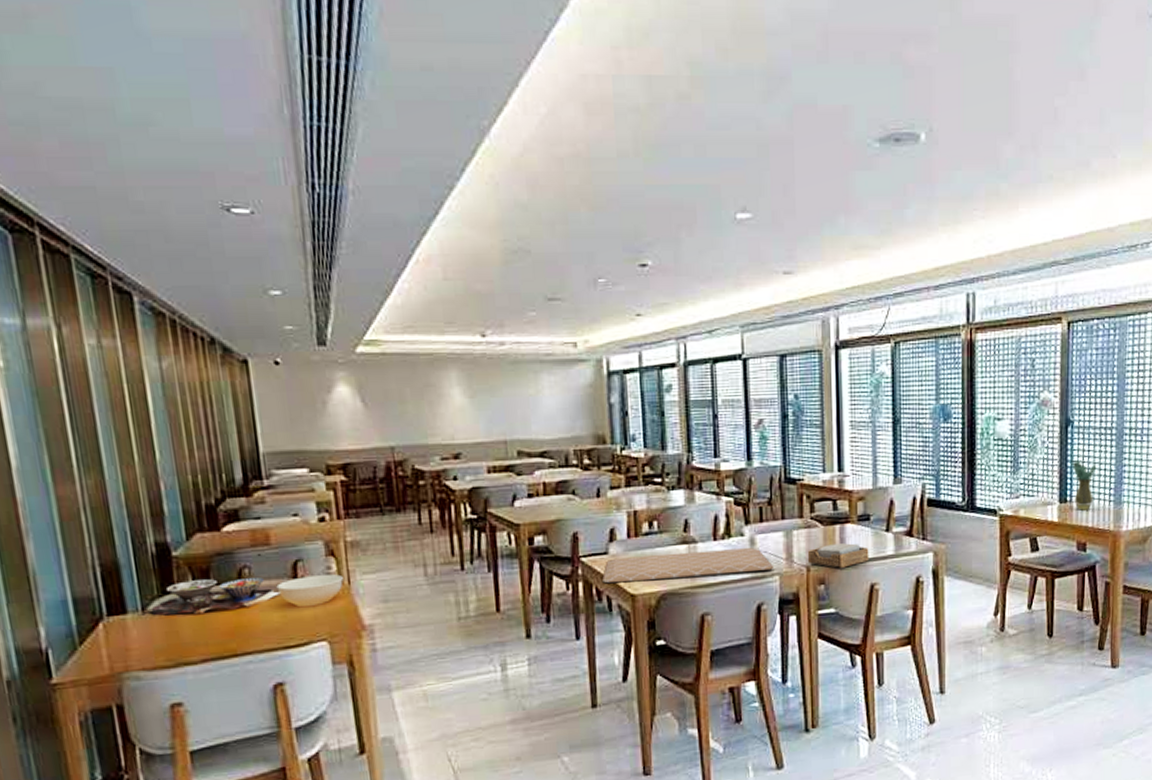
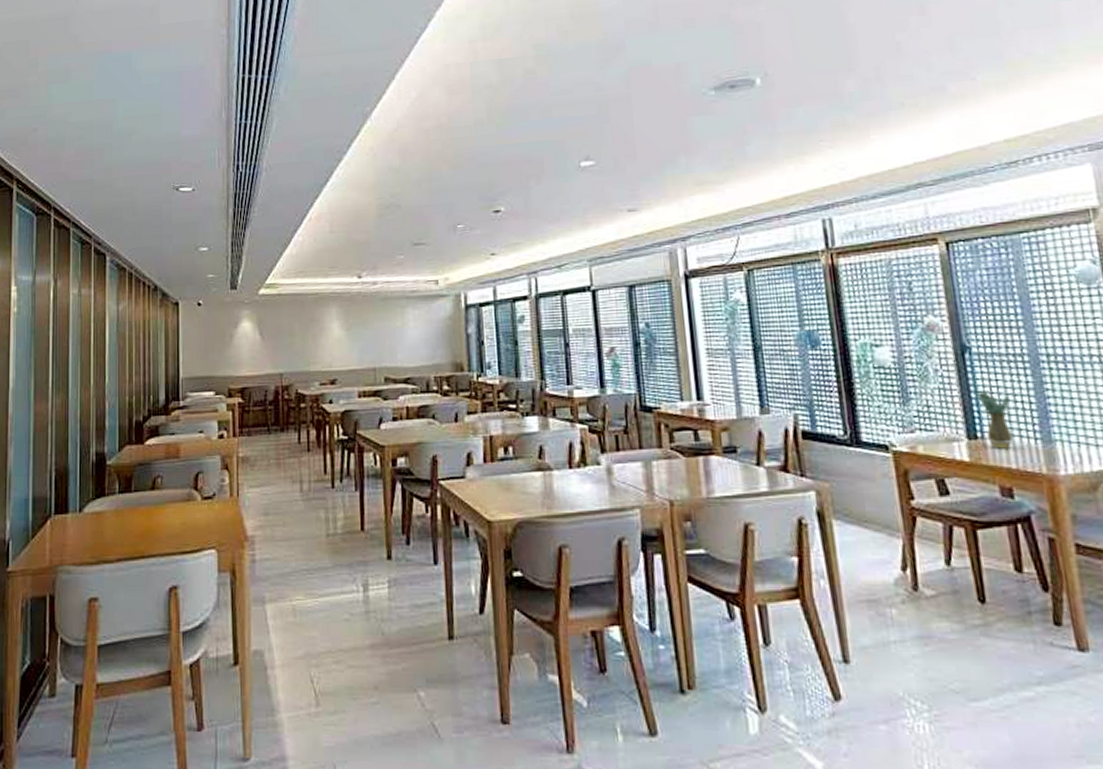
food tray: present [137,554,281,616] -> none [75,466,183,518]
bowl: present [276,574,343,608] -> none [180,487,233,516]
placemat: present [602,548,774,584] -> none [460,478,634,508]
napkin holder: present [807,543,869,568] -> none [669,477,740,504]

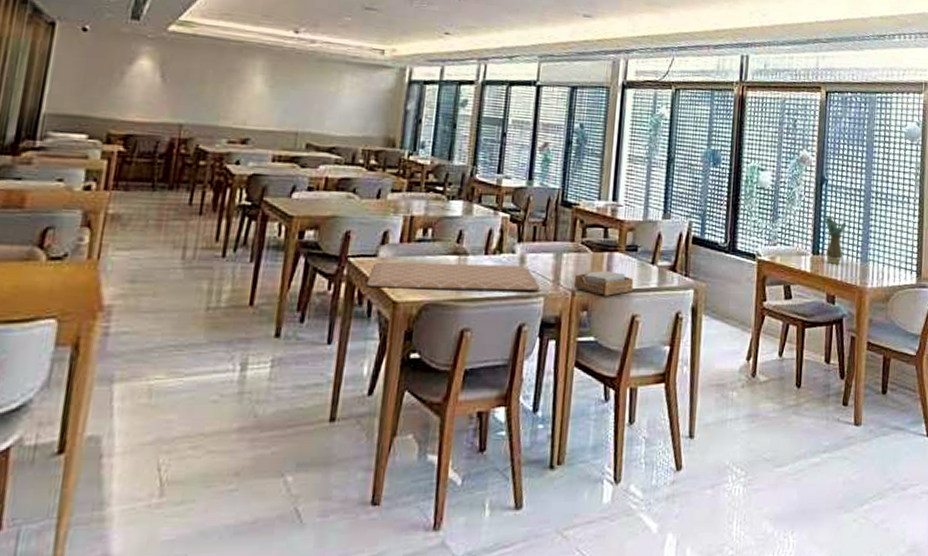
placemat: none [460,478,634,508] -> present [366,262,541,291]
napkin holder: none [669,477,740,504] -> present [573,271,634,296]

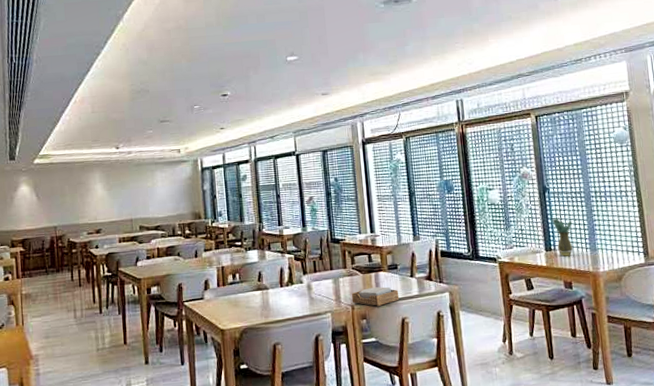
placemat: present [366,262,541,291] -> none [200,292,327,322]

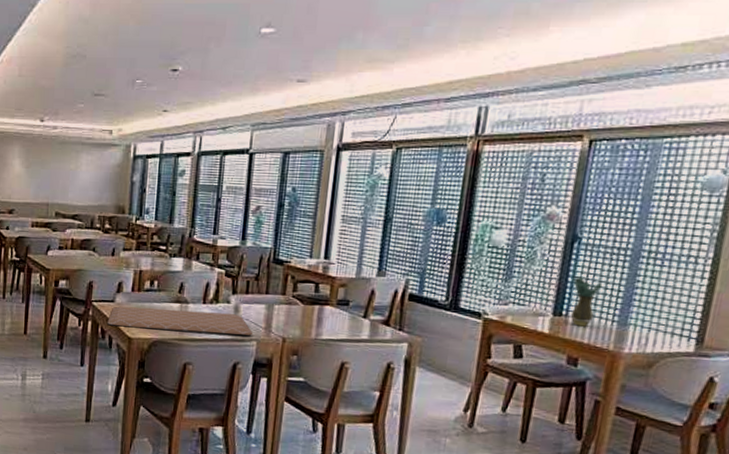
placemat: none [200,292,327,322] -> present [107,306,253,336]
napkin holder: present [351,287,399,306] -> none [284,321,344,344]

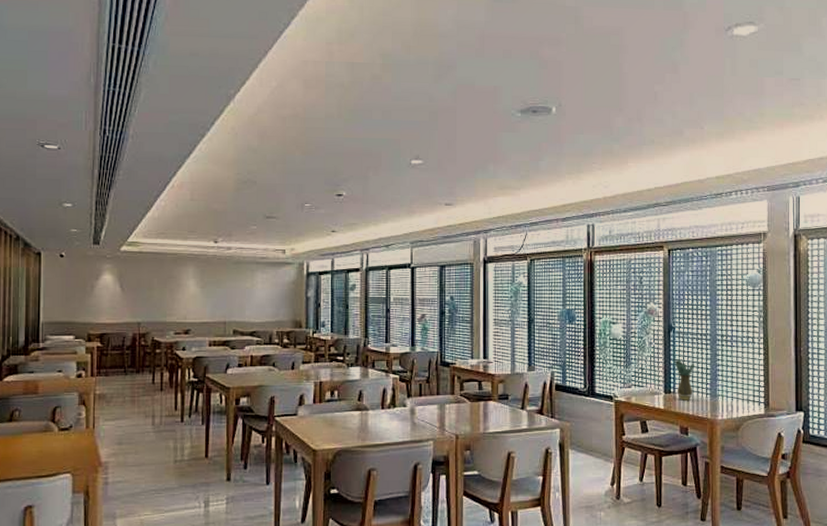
placemat: present [107,306,253,336] -> none [291,417,430,440]

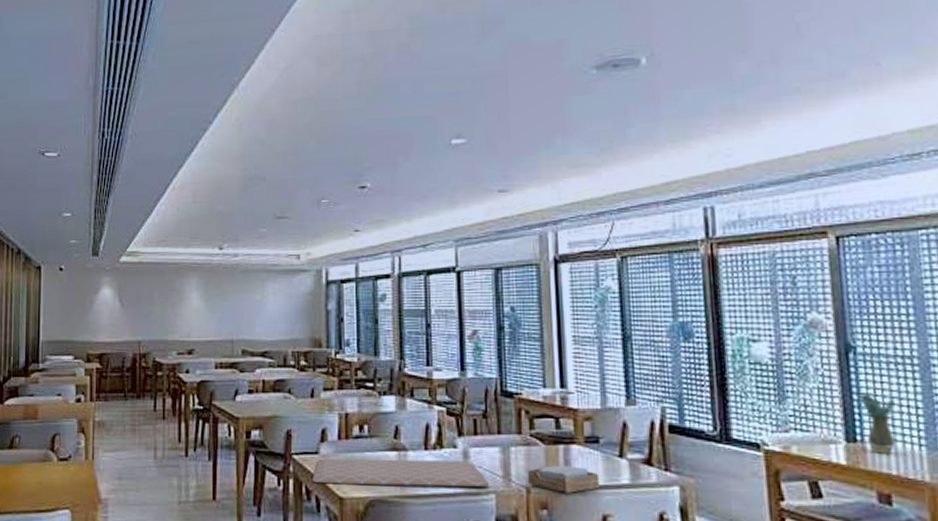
placemat: none [291,417,430,440] -> present [312,458,490,488]
napkin holder: none [456,417,507,437] -> present [527,465,600,493]

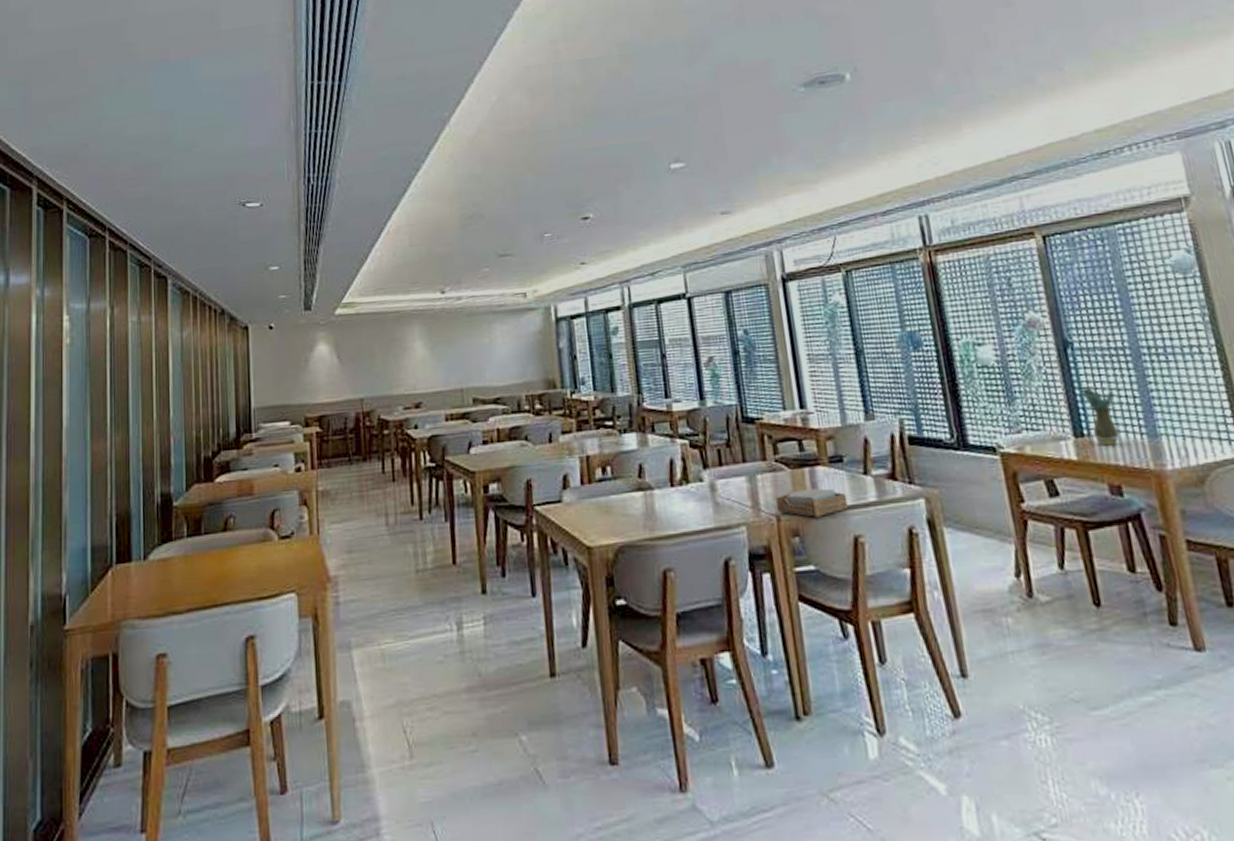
placemat: present [312,458,490,488] -> none [557,494,740,535]

